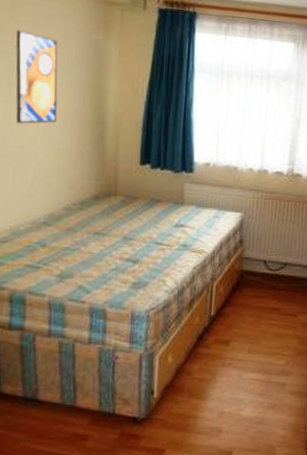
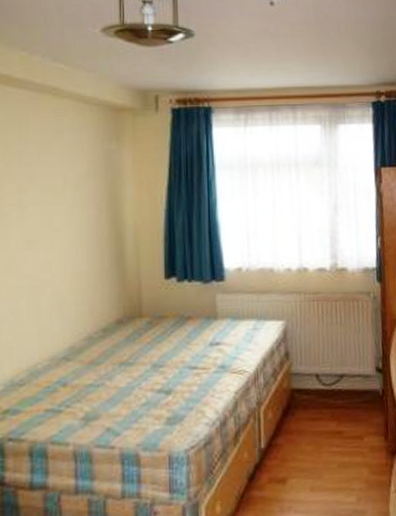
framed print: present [16,30,58,124] -> none [24,150,72,250]

